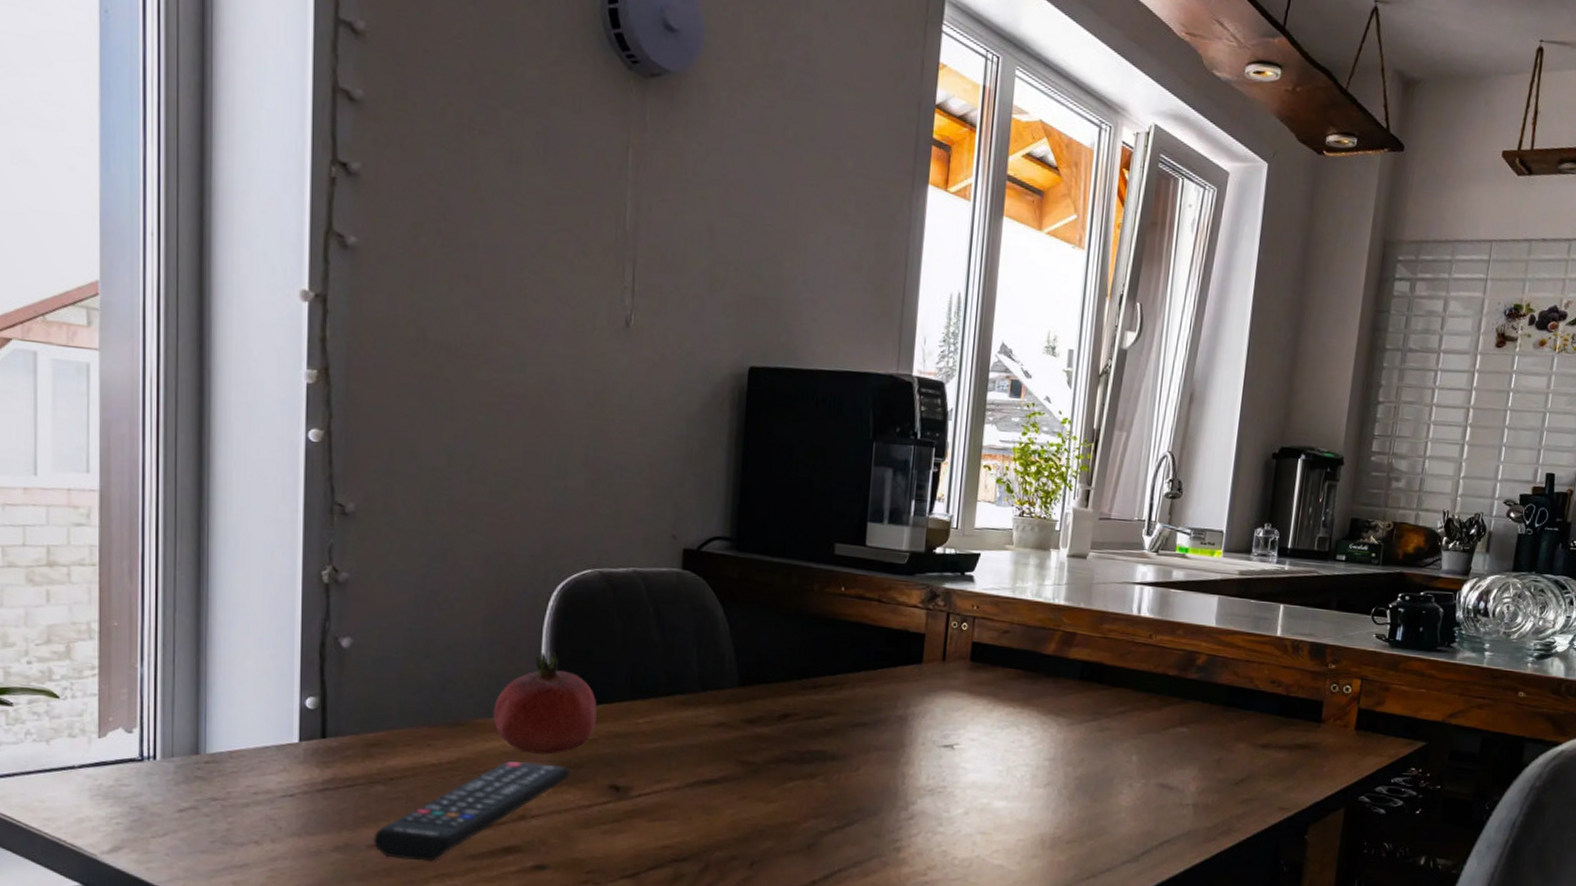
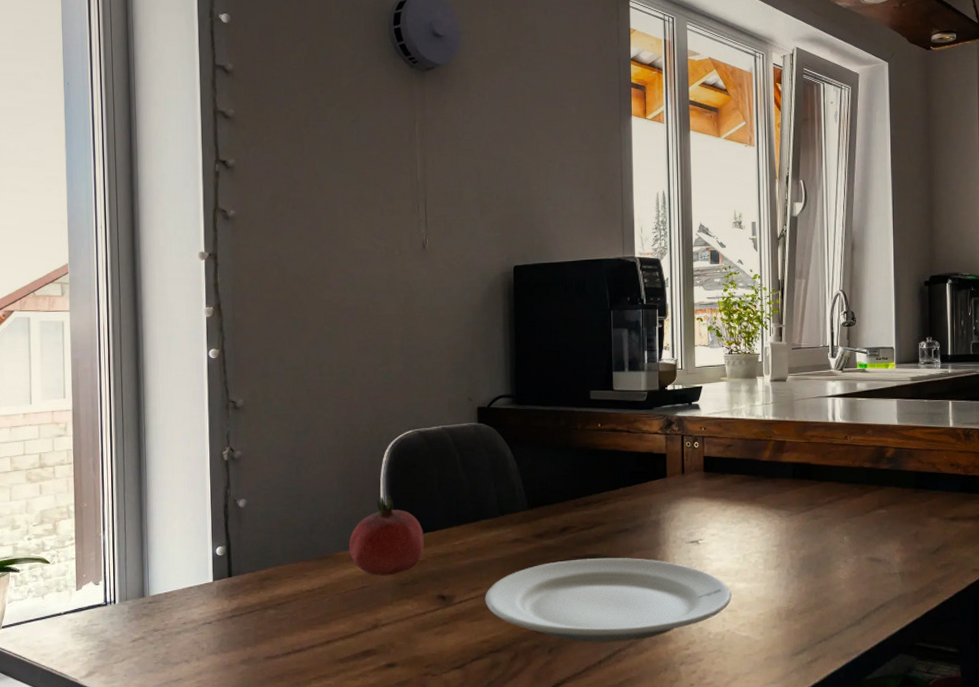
remote control: present [373,760,570,862] -> none [269,582,408,667]
plate: none [672,754,987,861] -> present [485,557,732,643]

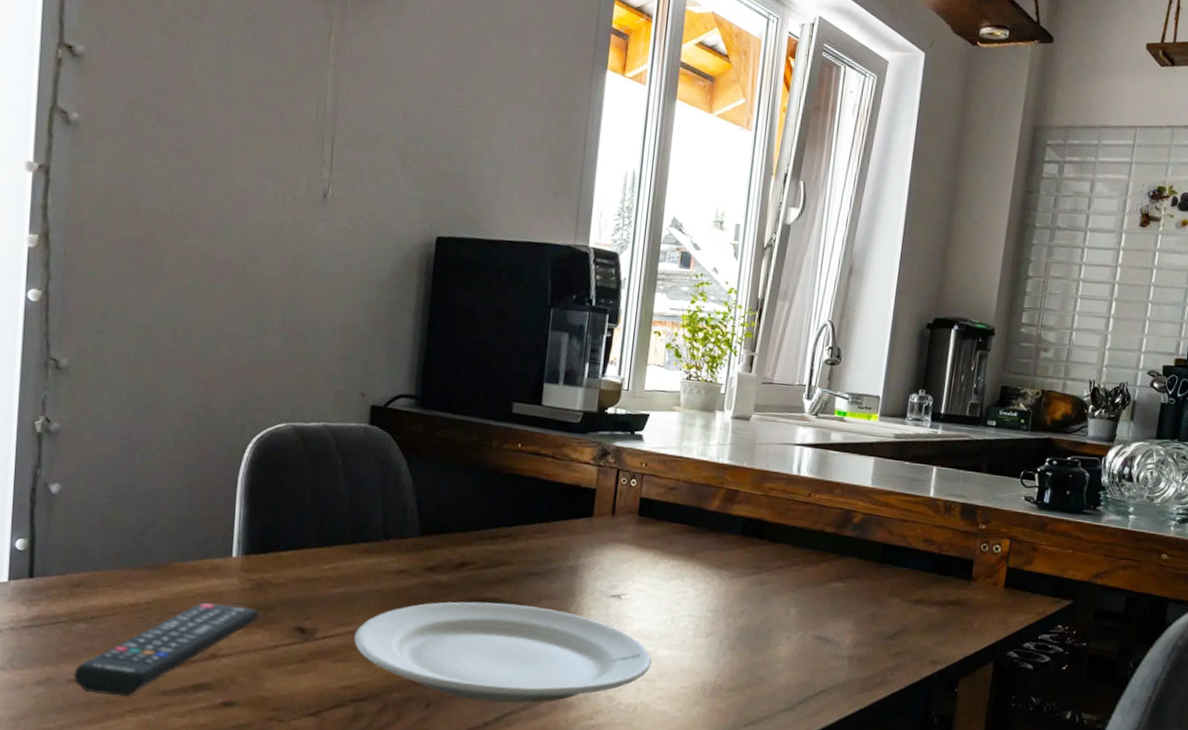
remote control: none [269,582,408,667] -> present [74,602,260,697]
fruit: present [349,496,424,576] -> none [189,500,287,597]

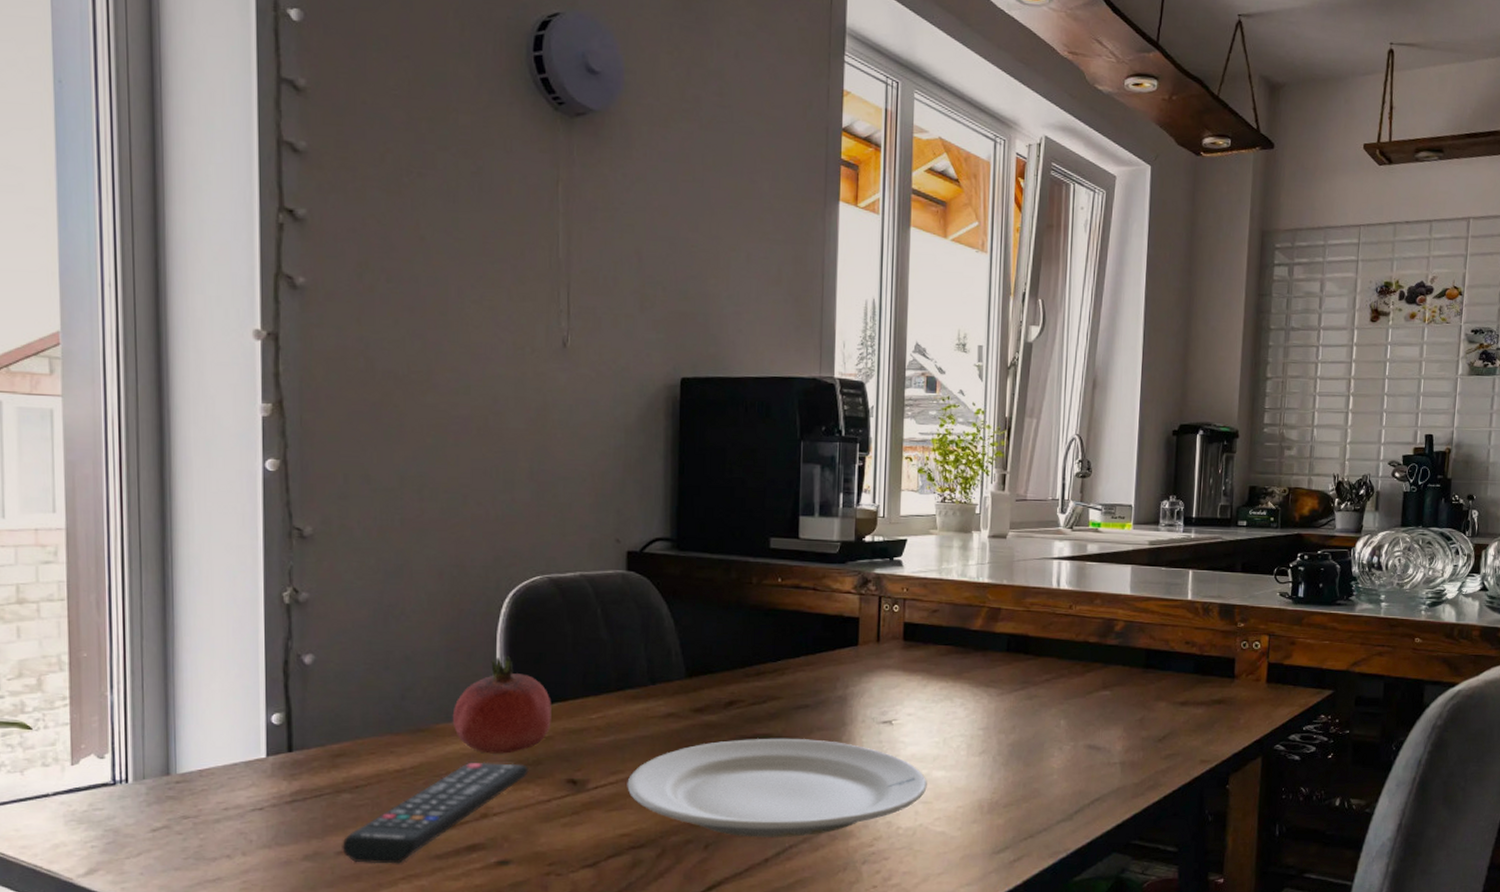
fruit: none [189,500,287,597] -> present [452,656,552,754]

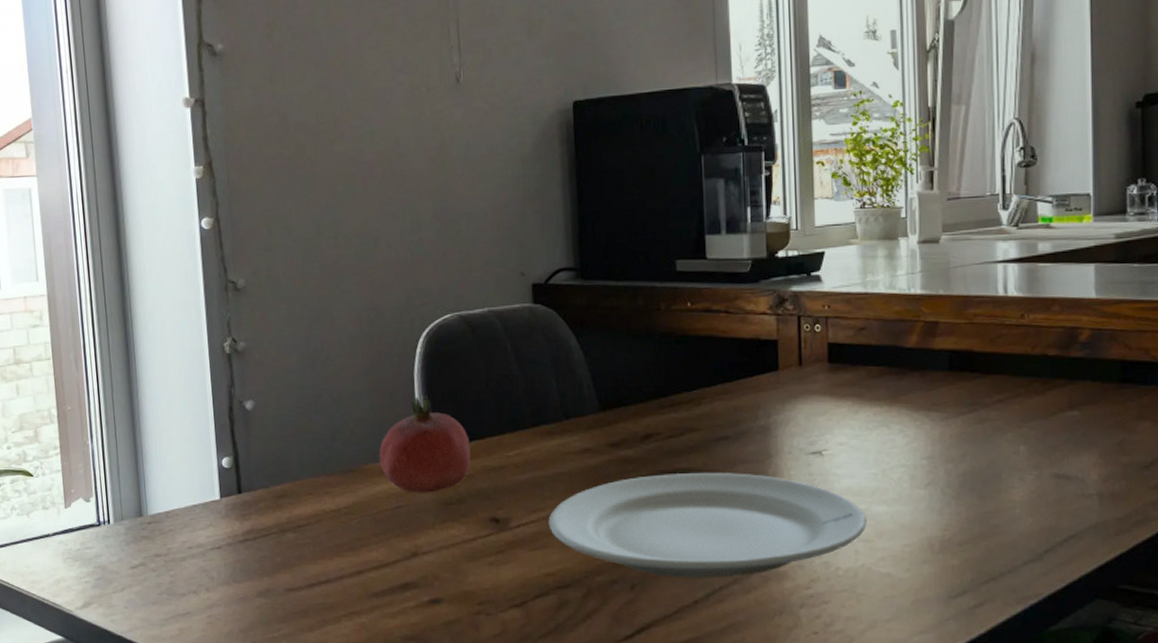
remote control: present [342,762,529,864] -> none [289,501,453,601]

